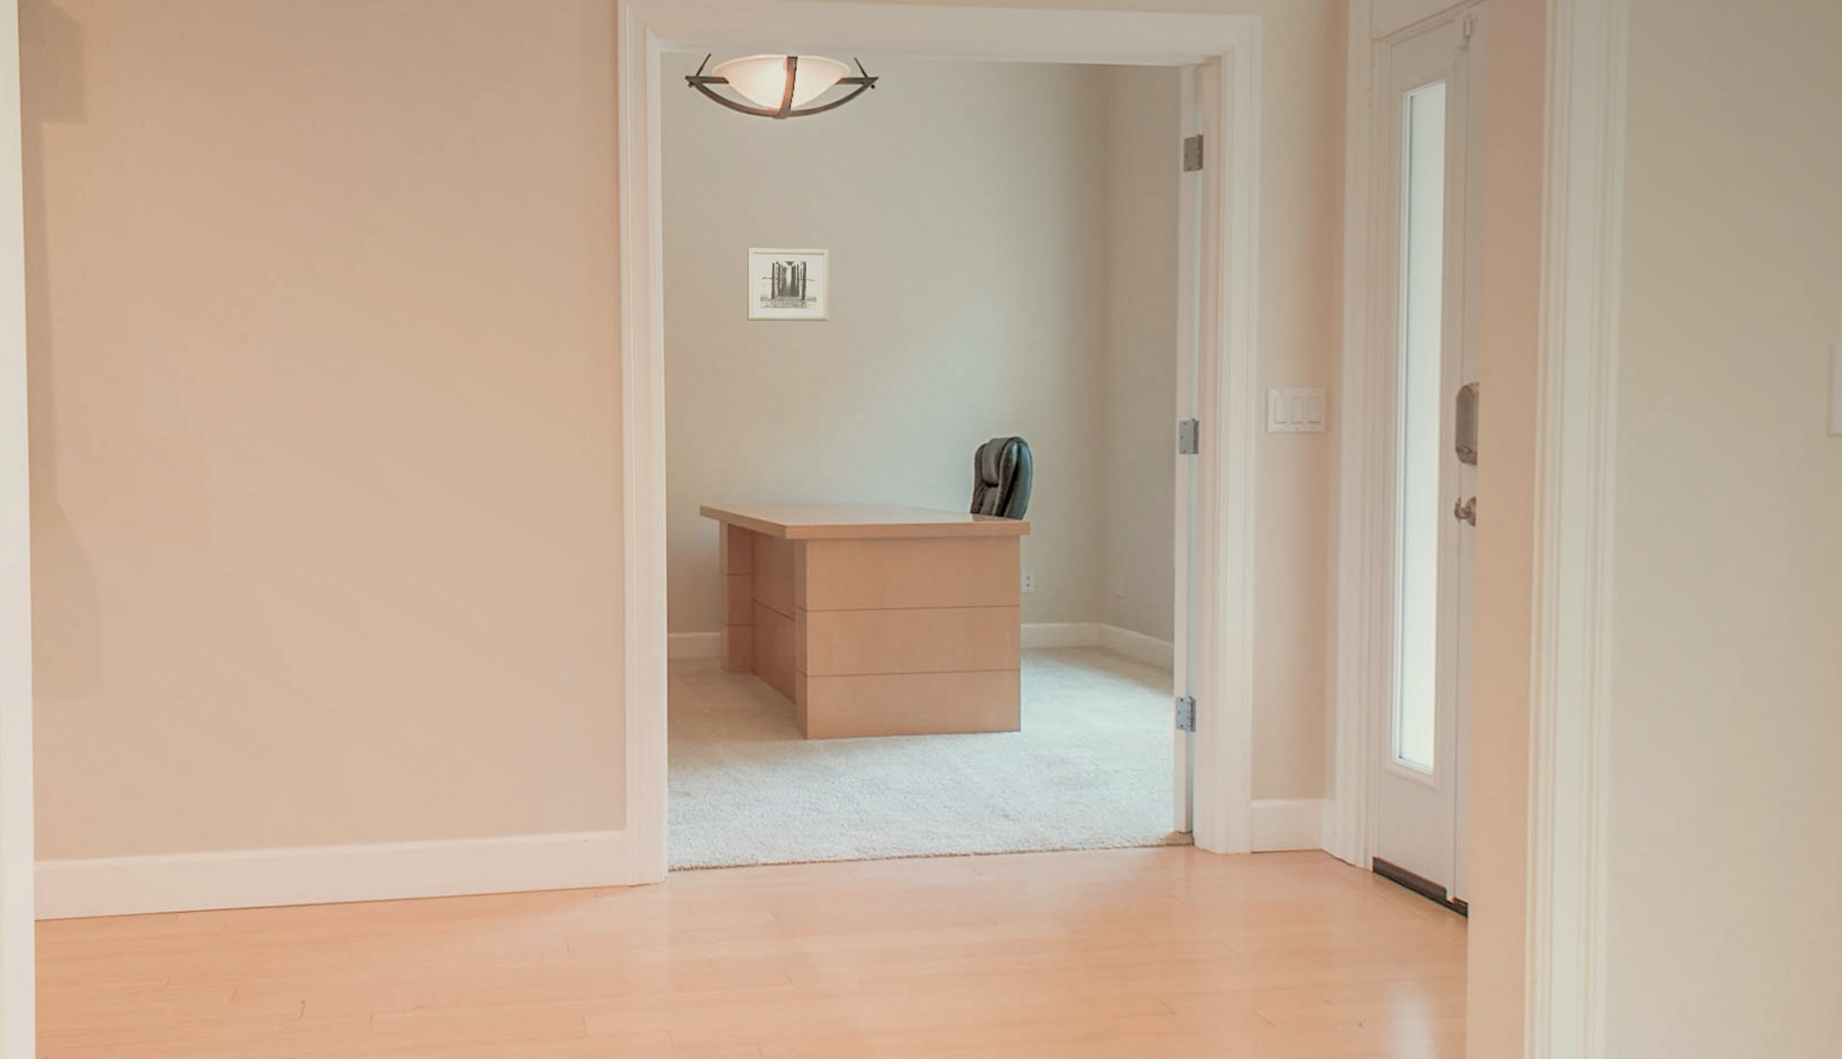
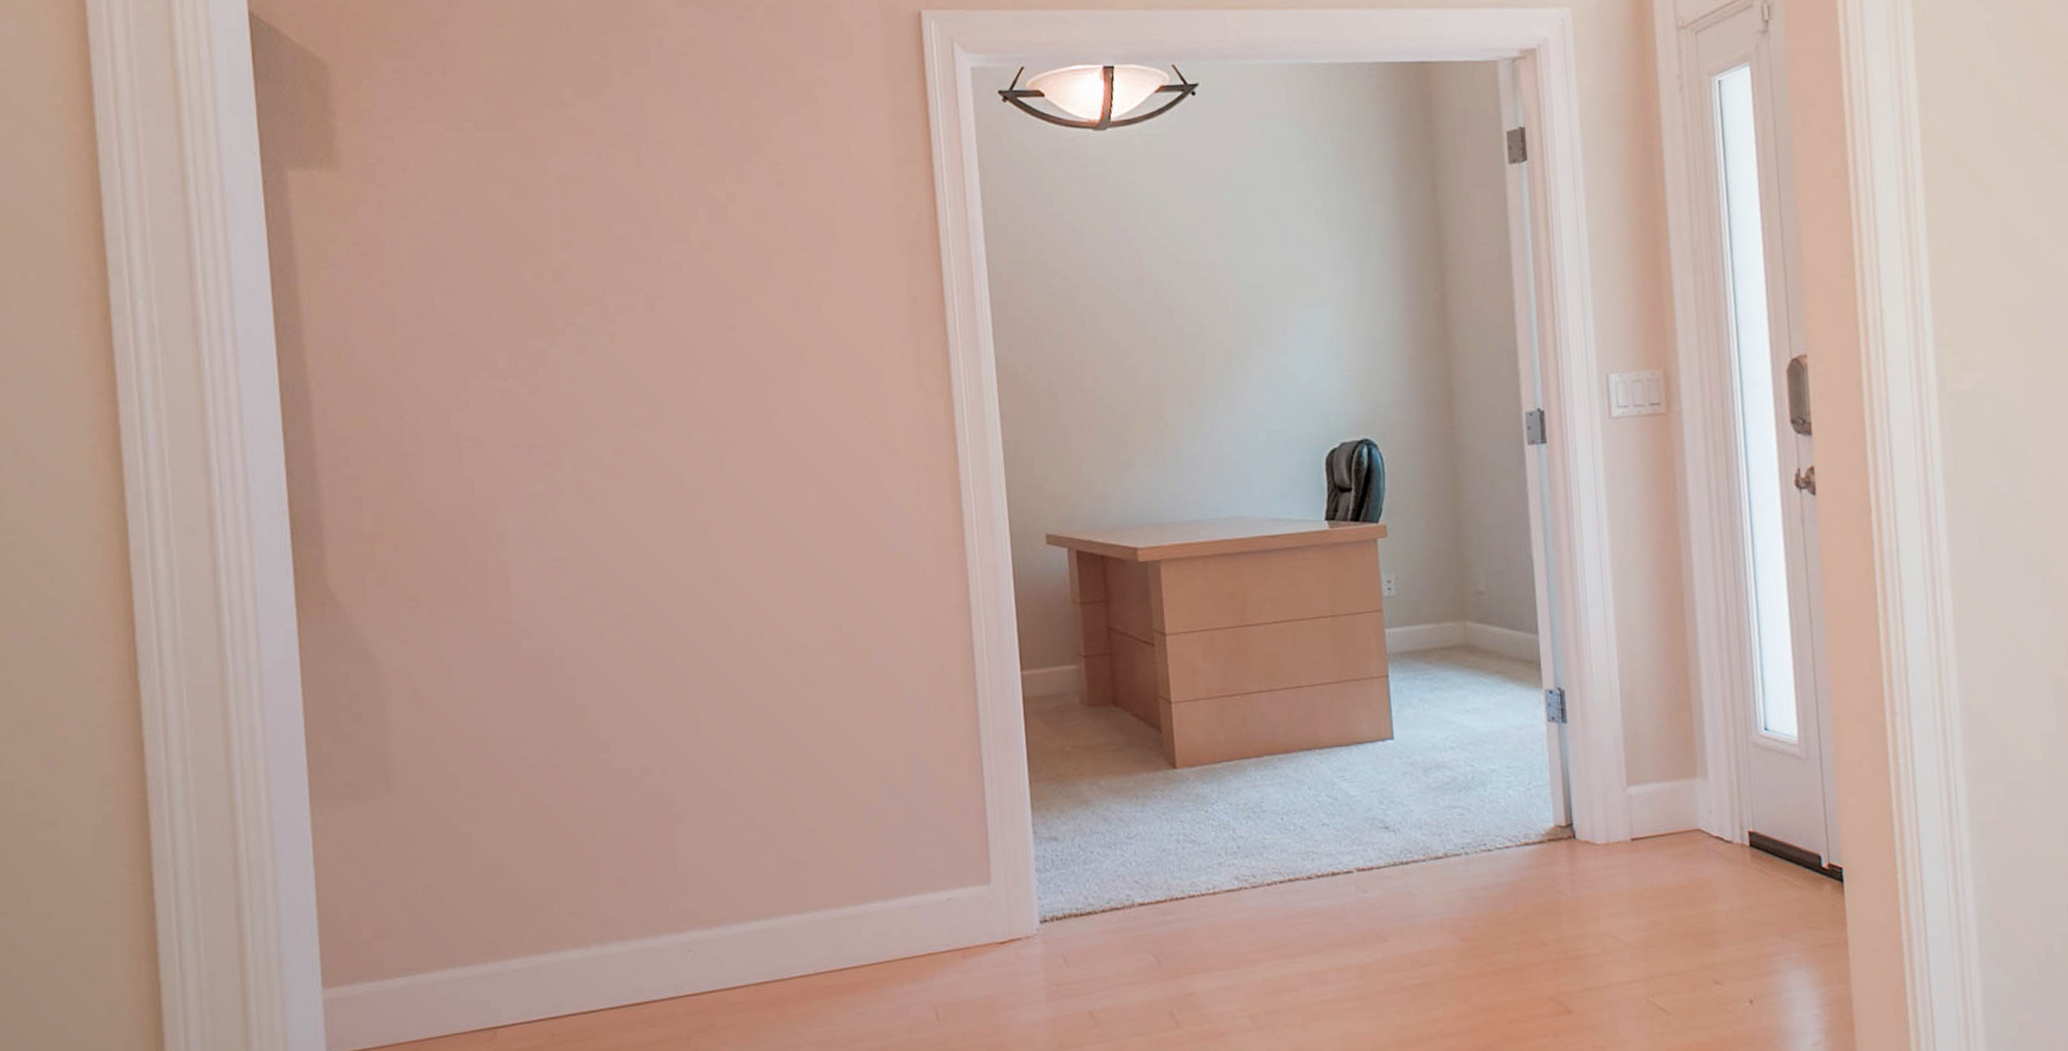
wall art: present [747,248,830,322] -> none [1076,260,1167,339]

